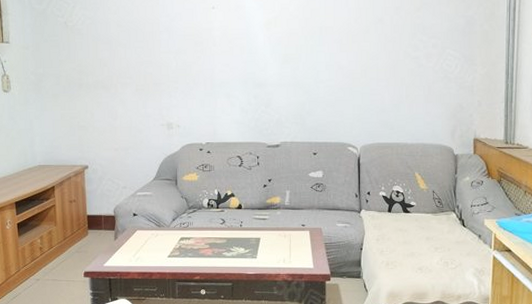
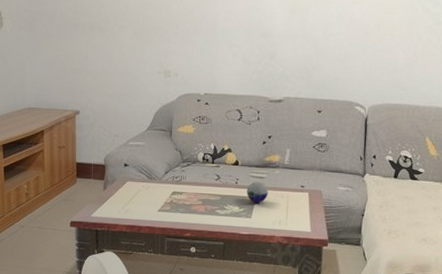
decorative orb: none [251,223,271,243] -> present [246,181,268,203]

